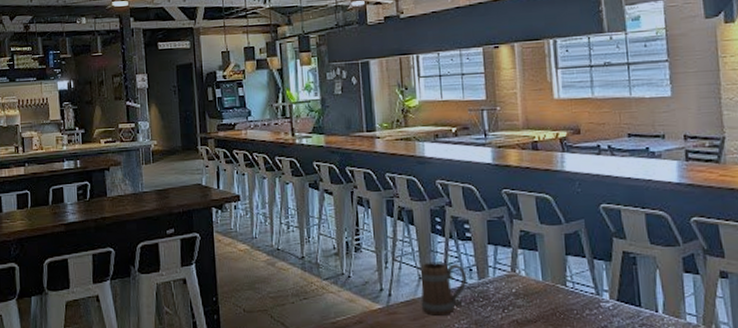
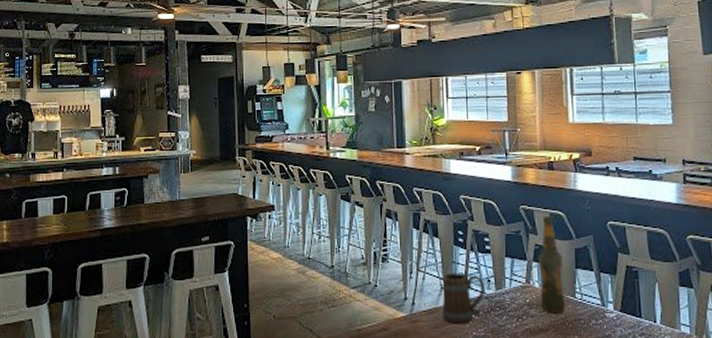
beer bottle: none [524,200,555,304] -> present [538,216,565,314]

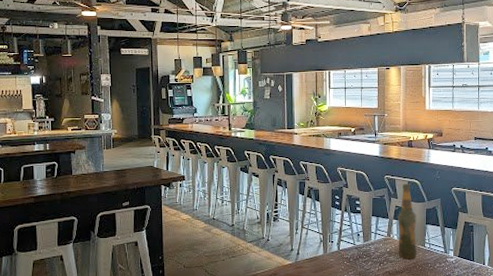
beer mug: present [442,272,486,324] -> none [321,229,356,269]

